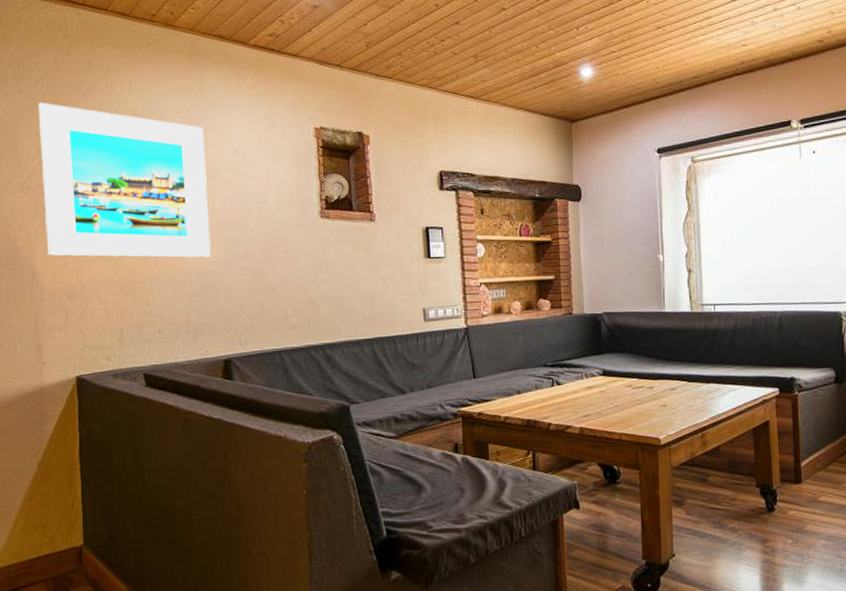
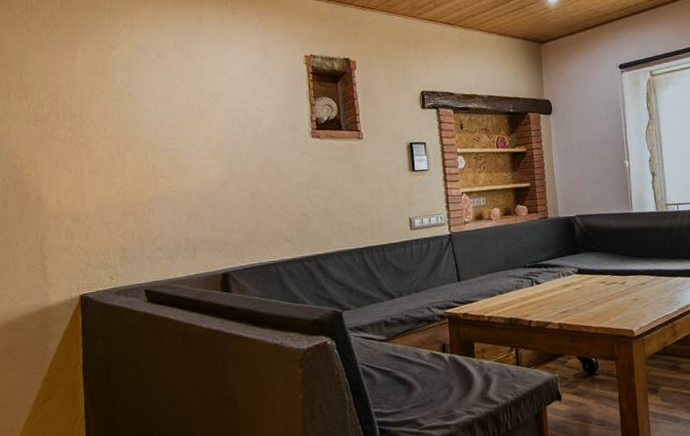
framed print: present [38,102,211,258] -> none [45,40,209,182]

